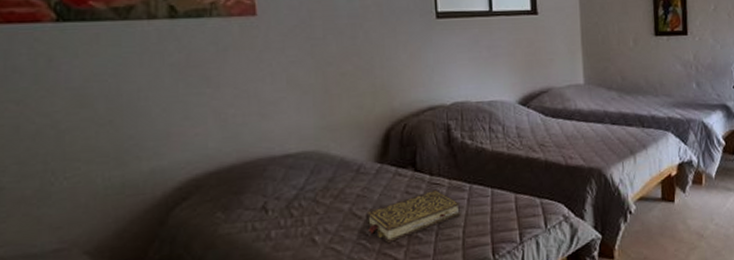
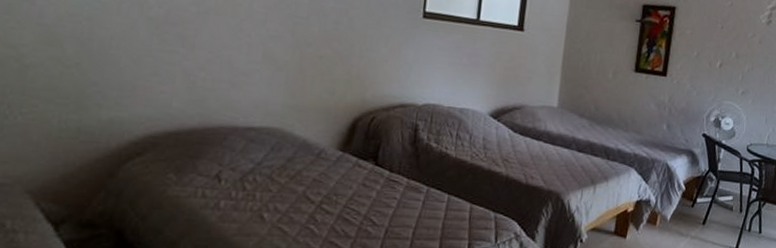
book: present [366,189,461,243] -> none [318,186,416,232]

